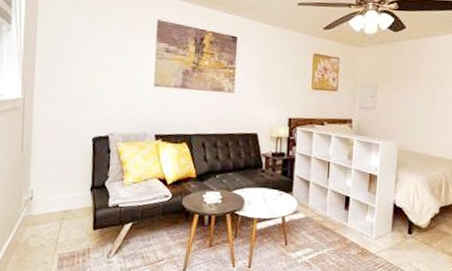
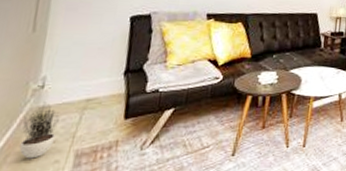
potted plant: none [19,211,45,259] -> present [19,102,60,159]

